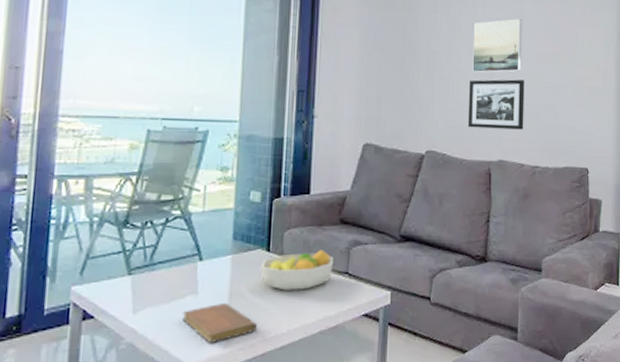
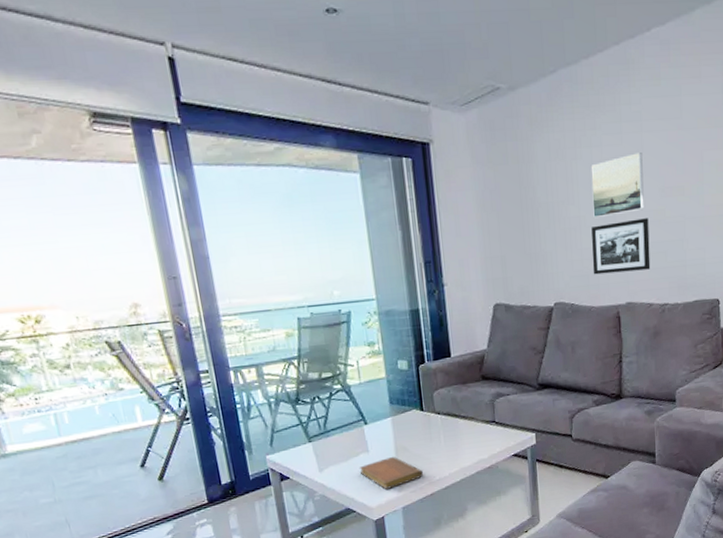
fruit bowl: present [260,250,334,291] -> none [417,404,481,442]

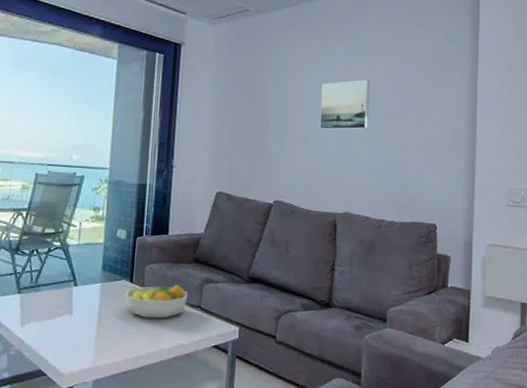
notebook: present [359,456,424,490] -> none [59,323,122,358]
fruit bowl: none [417,404,481,442] -> present [124,284,188,319]
picture frame: present [591,218,651,275] -> none [314,136,371,185]

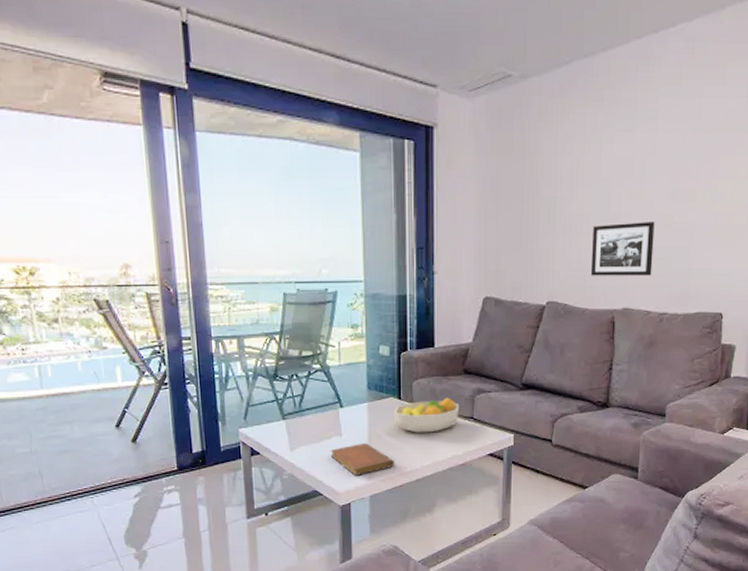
notebook: none [59,323,122,358] -> present [330,442,395,476]
picture frame: none [314,136,371,185] -> present [590,222,655,276]
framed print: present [319,79,370,130] -> none [596,152,655,218]

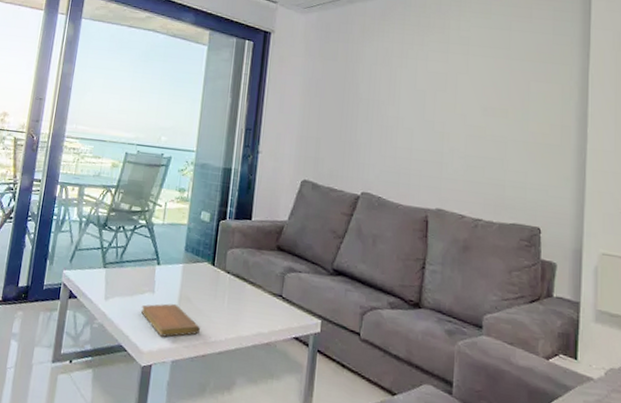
fruit bowl: present [393,397,459,433] -> none [205,270,270,305]
picture frame: present [590,222,655,276] -> none [404,129,468,181]

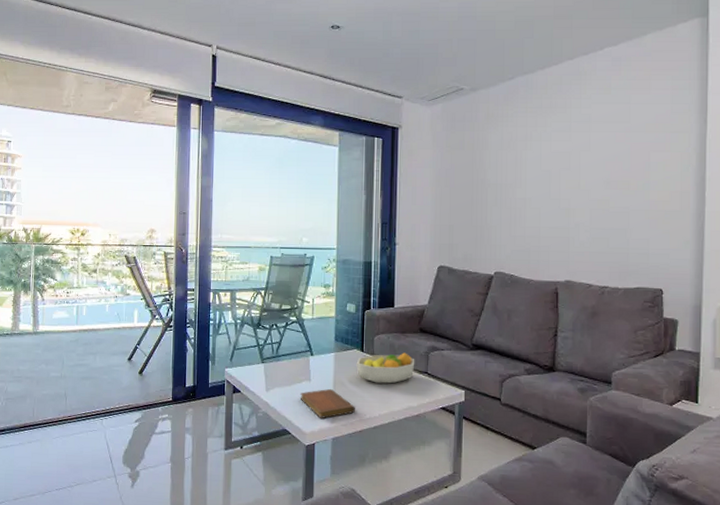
fruit bowl: none [205,270,270,305] -> present [356,352,415,384]

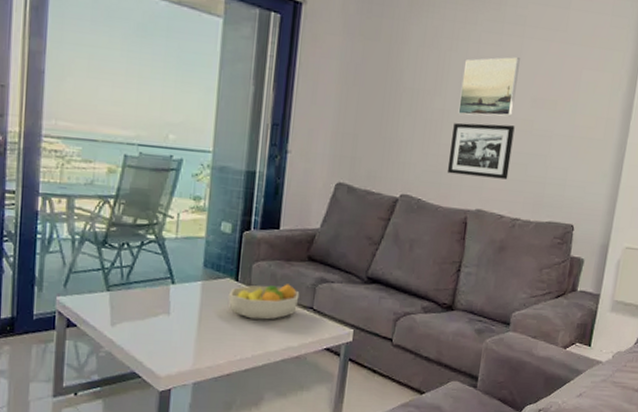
notebook: present [300,388,356,418] -> none [154,324,225,360]
picture frame: none [534,206,592,253] -> present [447,123,515,180]
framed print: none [538,148,589,202] -> present [458,56,520,117]

